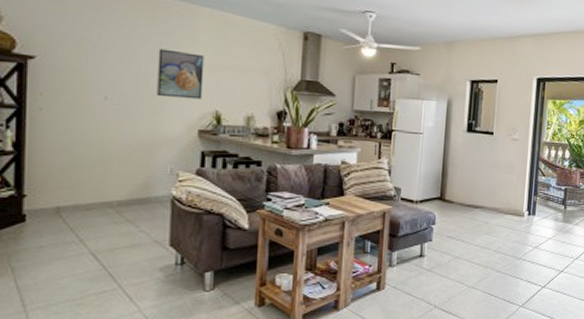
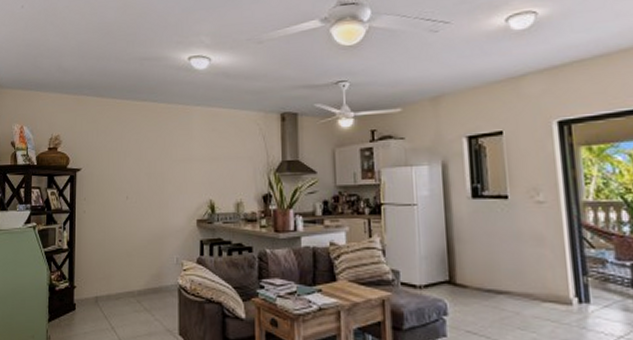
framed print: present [157,48,205,100] -> none [163,148,199,192]

